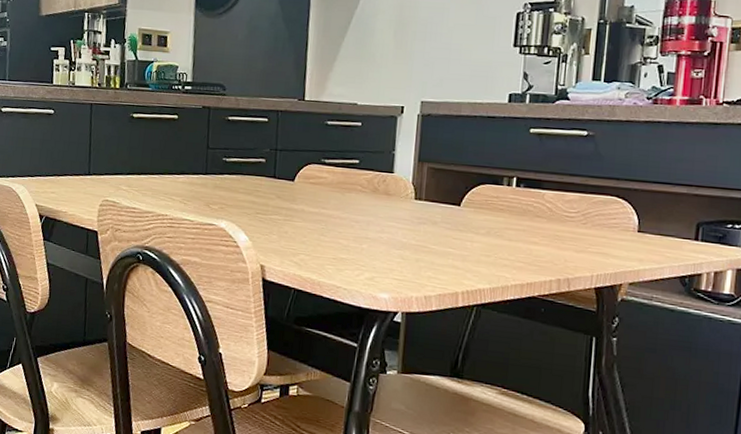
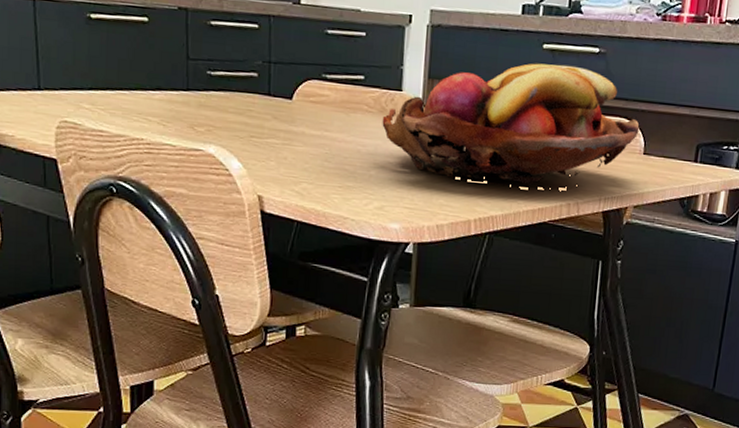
fruit basket: none [374,146,633,266] -> present [382,63,640,190]

